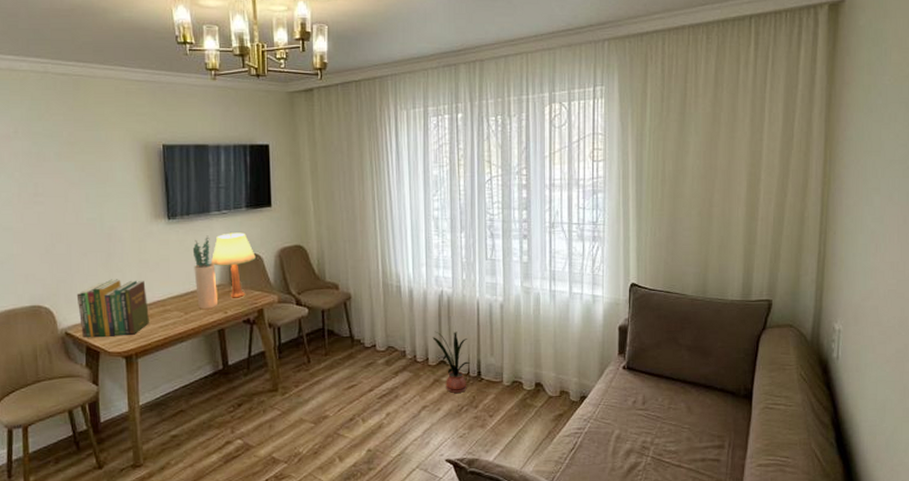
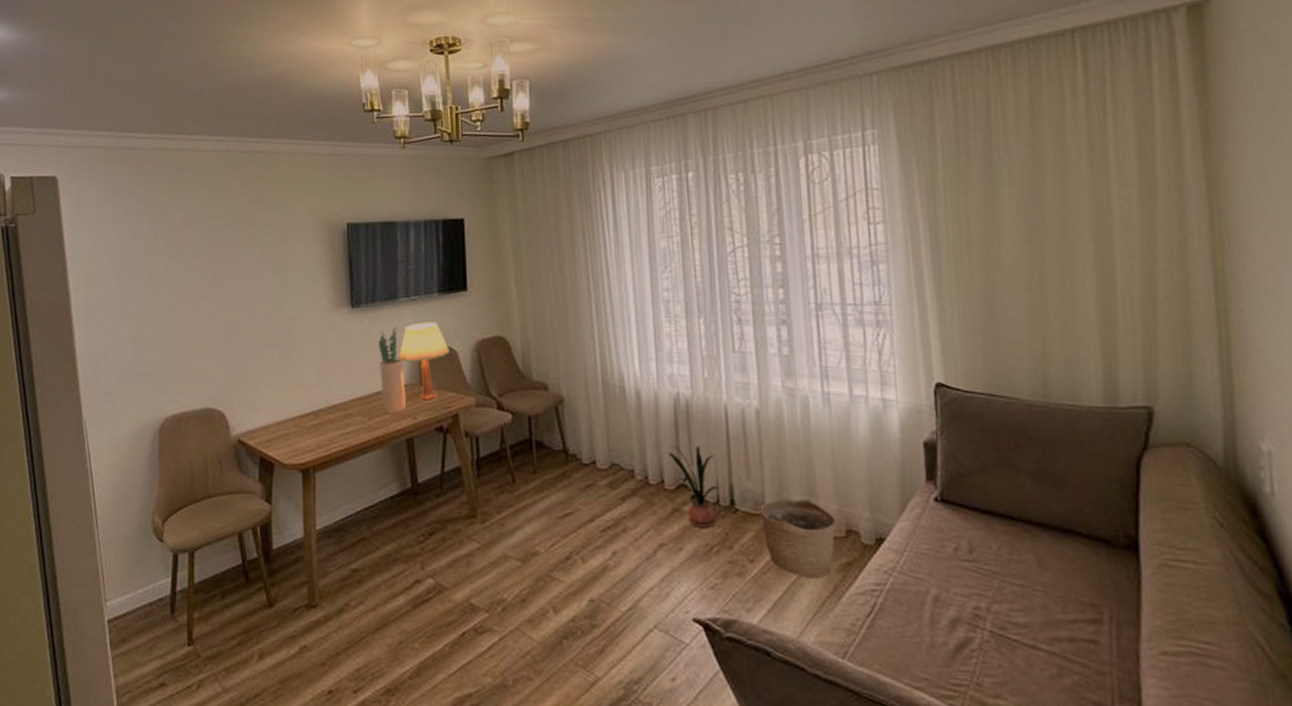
books: present [76,279,149,338] -> none [251,377,329,447]
basket: none [499,369,553,426] -> present [760,498,837,578]

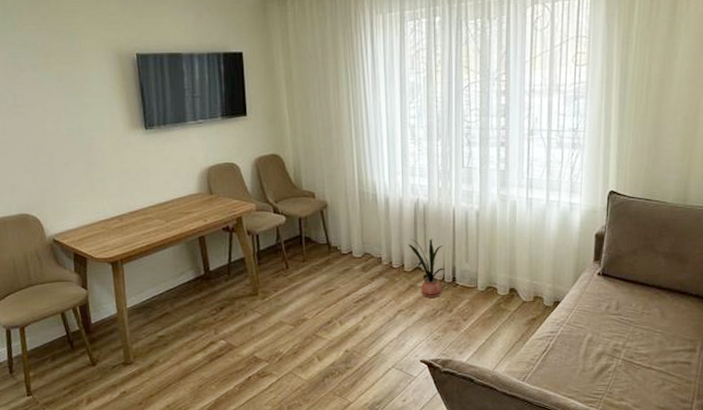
vase: present [378,326,407,415] -> none [170,145,198,218]
table lamp: present [398,322,449,401] -> none [188,142,233,207]
basket: present [760,498,837,578] -> none [474,275,528,330]

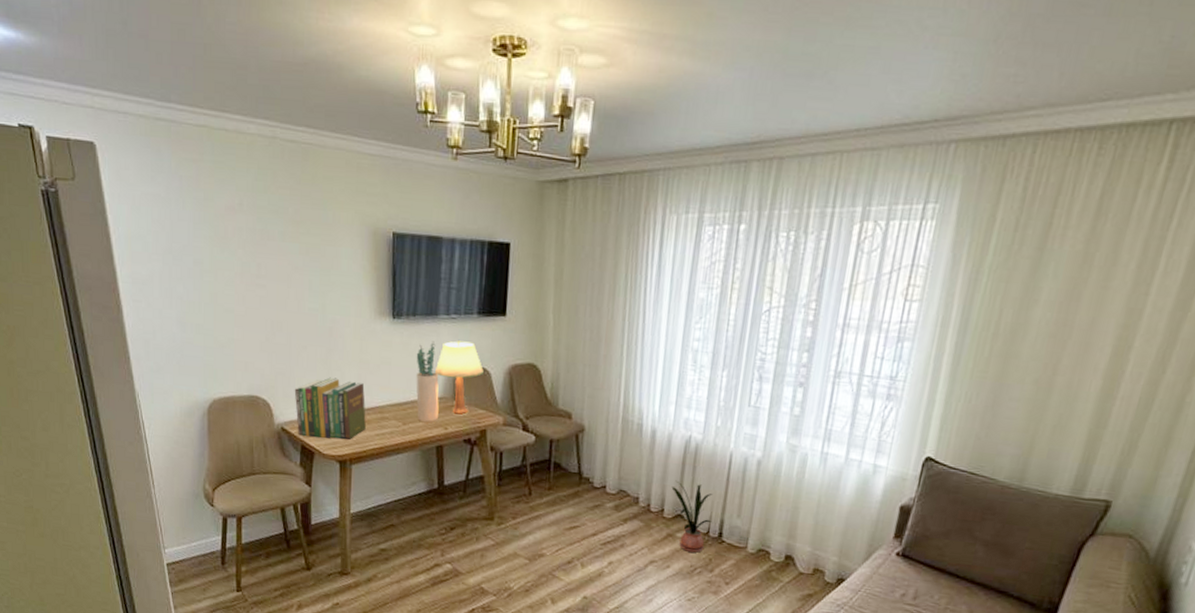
books: none [61,188,132,245] -> present [294,377,366,440]
vase: none [170,145,198,218] -> present [416,341,439,423]
table lamp: none [188,142,233,207] -> present [434,341,484,415]

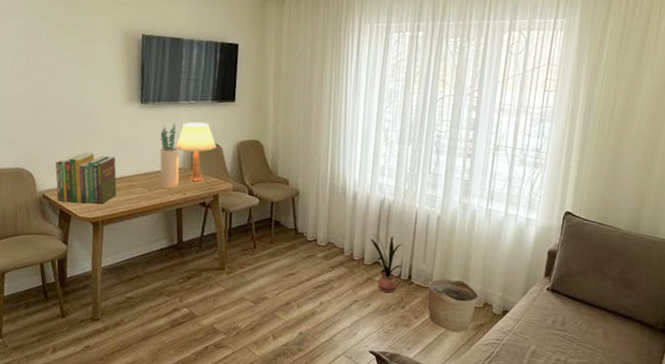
basket: none [742,537,807,603] -> present [427,279,479,332]

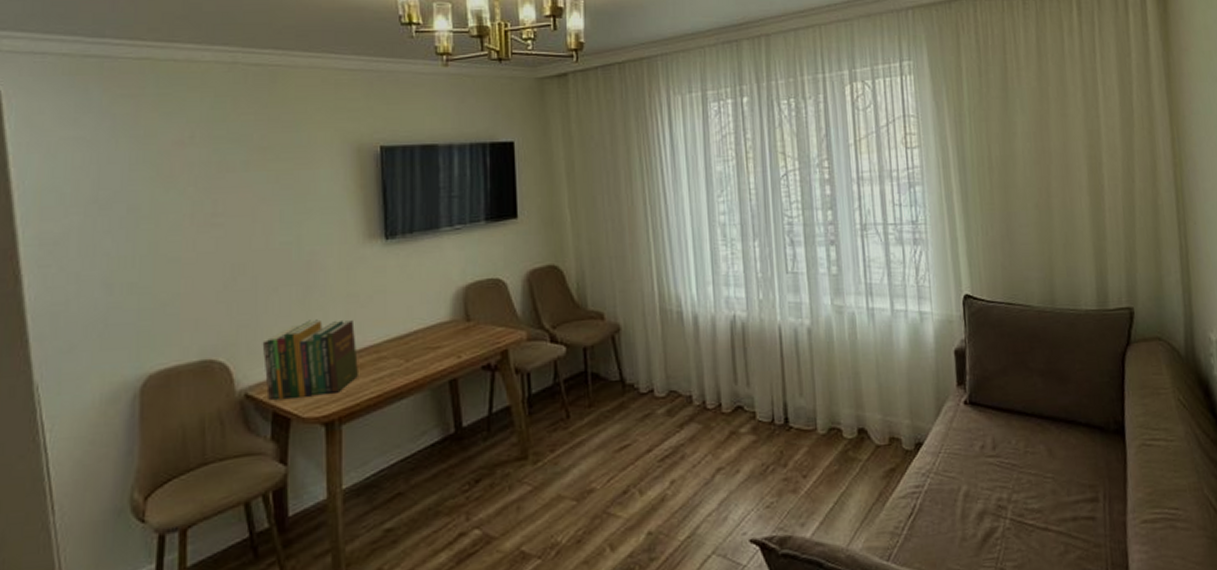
vase: present [160,122,179,190] -> none [416,258,450,355]
table lamp: present [175,122,216,182] -> none [440,252,498,338]
house plant: present [370,233,404,293] -> none [725,367,777,448]
basket: present [427,279,479,332] -> none [812,411,881,487]

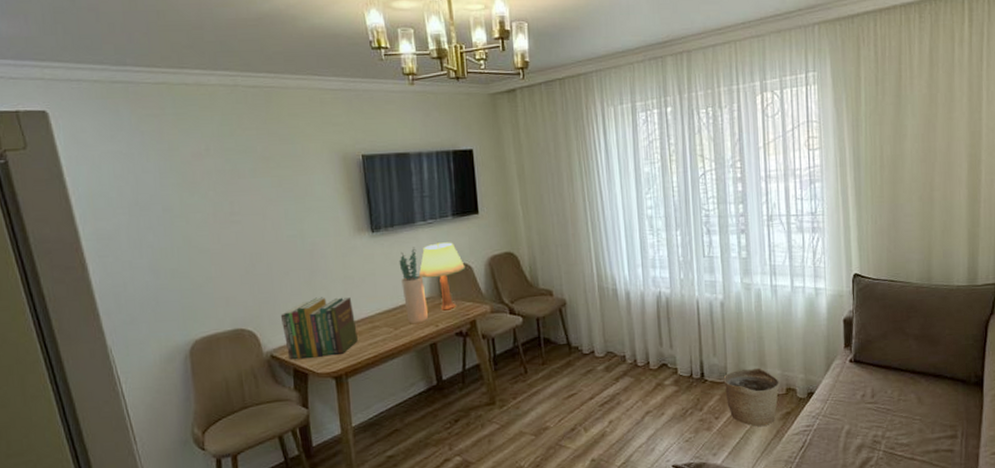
vase: none [416,258,450,355] -> present [399,247,429,325]
table lamp: none [440,252,498,338] -> present [418,242,465,311]
basket: none [812,411,881,487] -> present [723,367,780,427]

